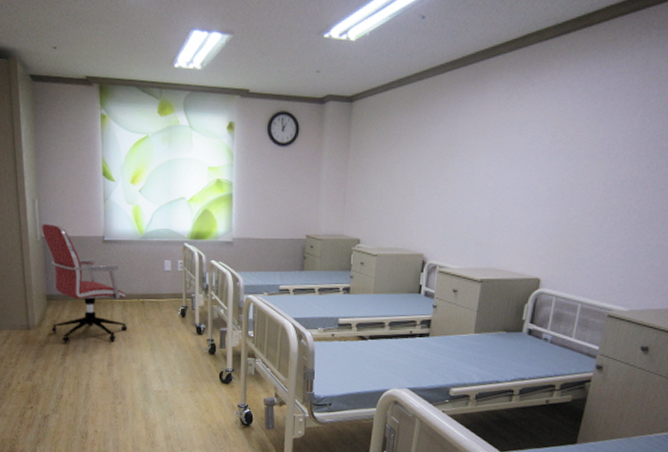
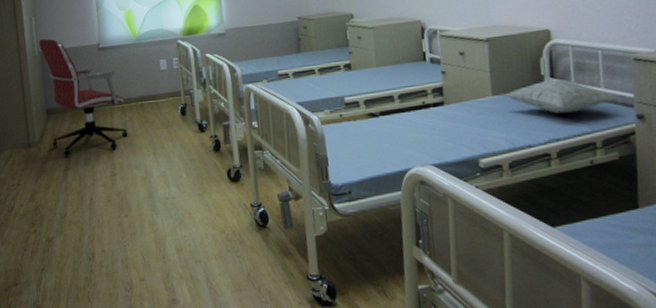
pillow: none [487,325,585,357] -> present [507,78,619,114]

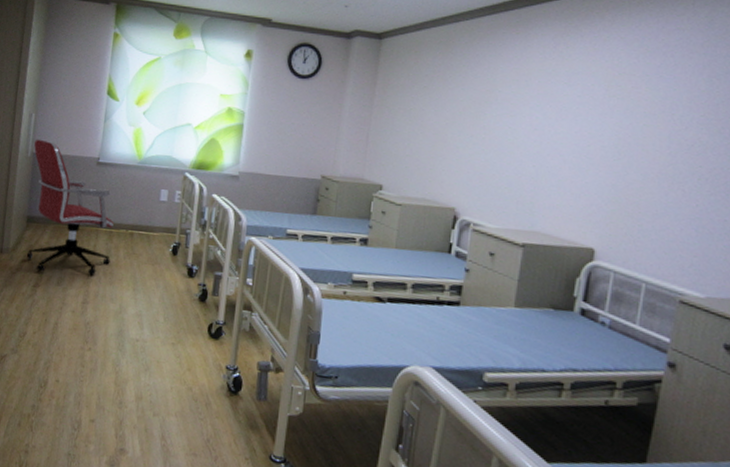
pillow: present [507,78,619,114] -> none [531,303,653,345]

